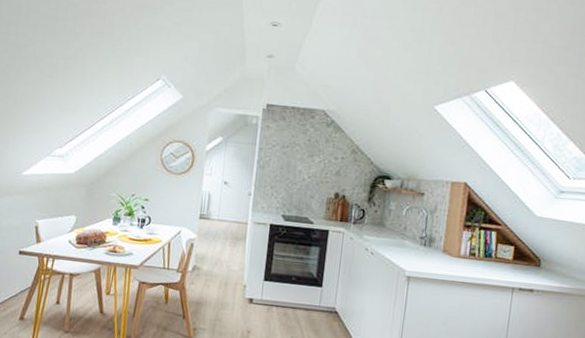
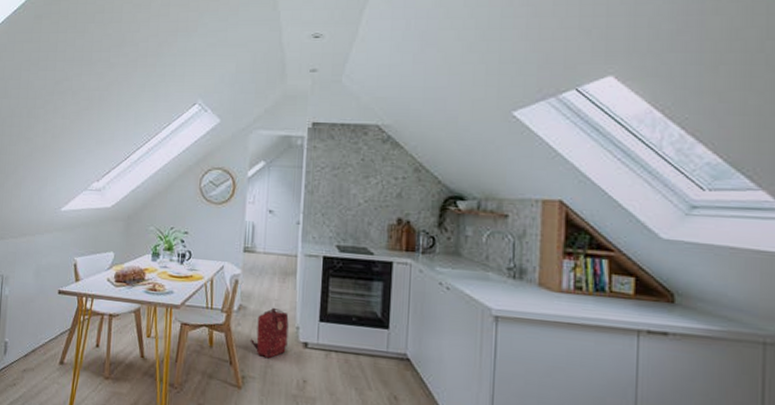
backpack: none [202,268,238,312] -> present [250,307,289,358]

